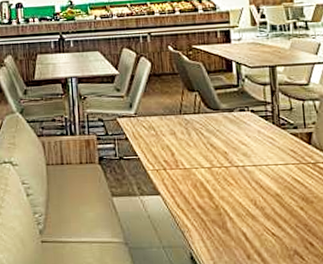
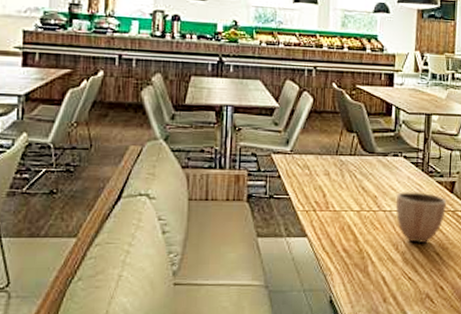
decorative bowl: none [248,145,305,198] -> present [396,192,447,244]

